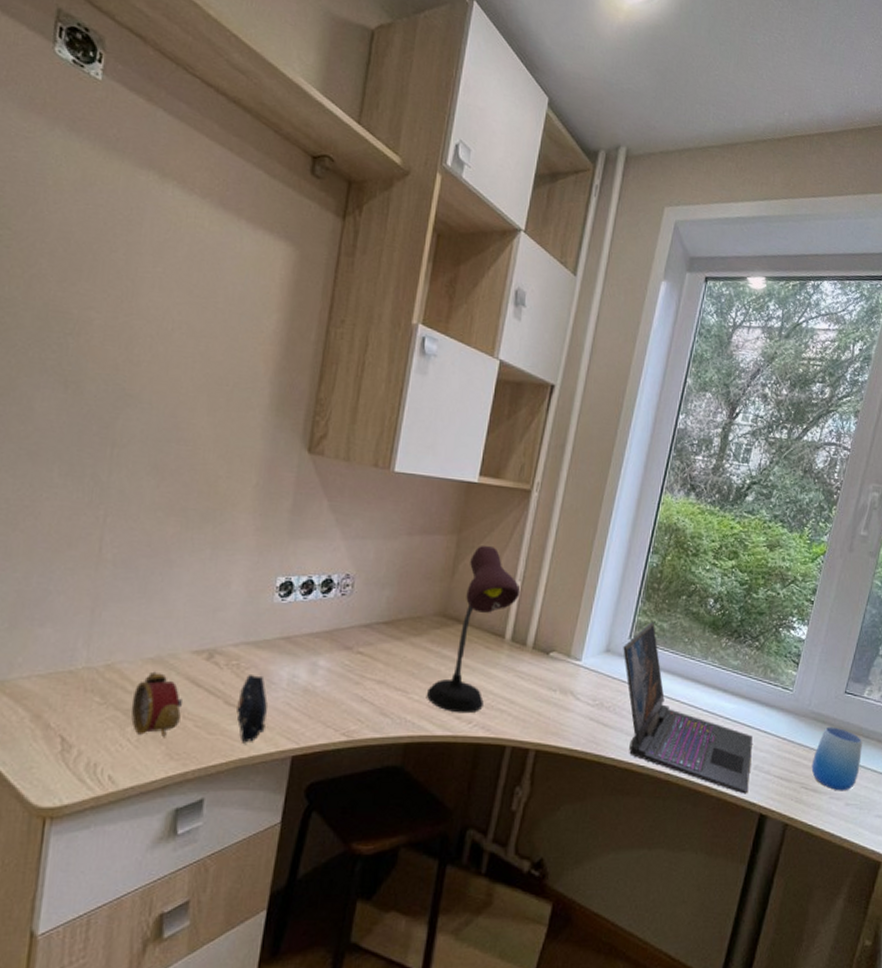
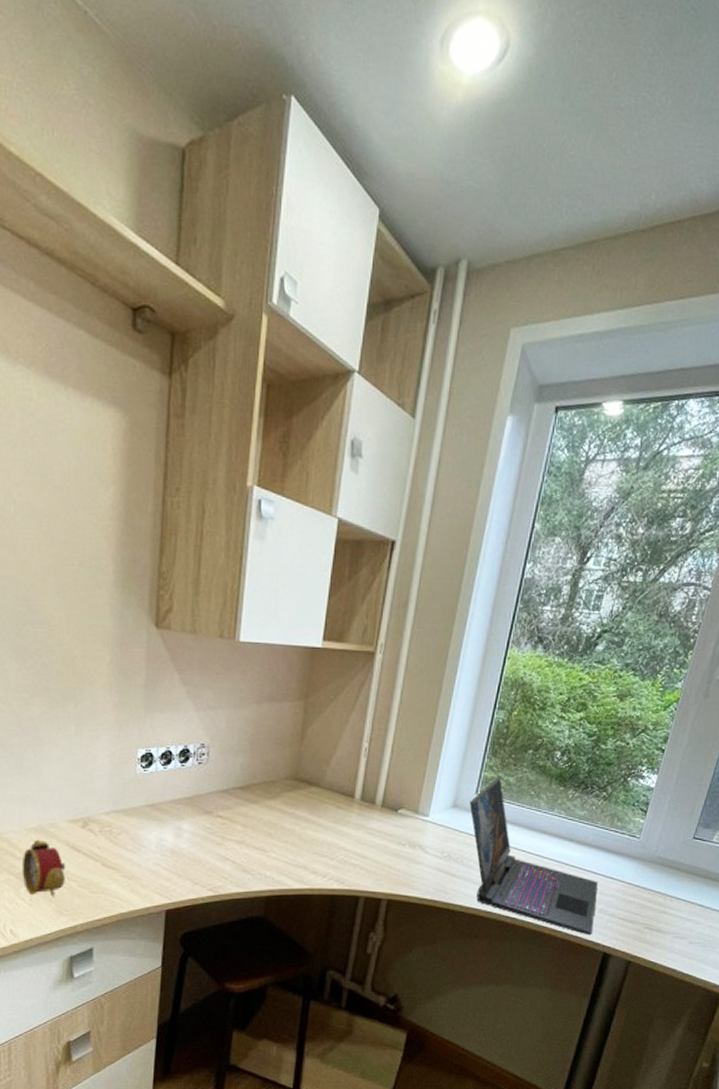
pencil case: present [236,673,268,743] -> none [113,838,140,900]
desk lamp: present [427,545,521,714] -> none [284,709,368,869]
cup: present [811,726,862,791] -> none [656,871,709,931]

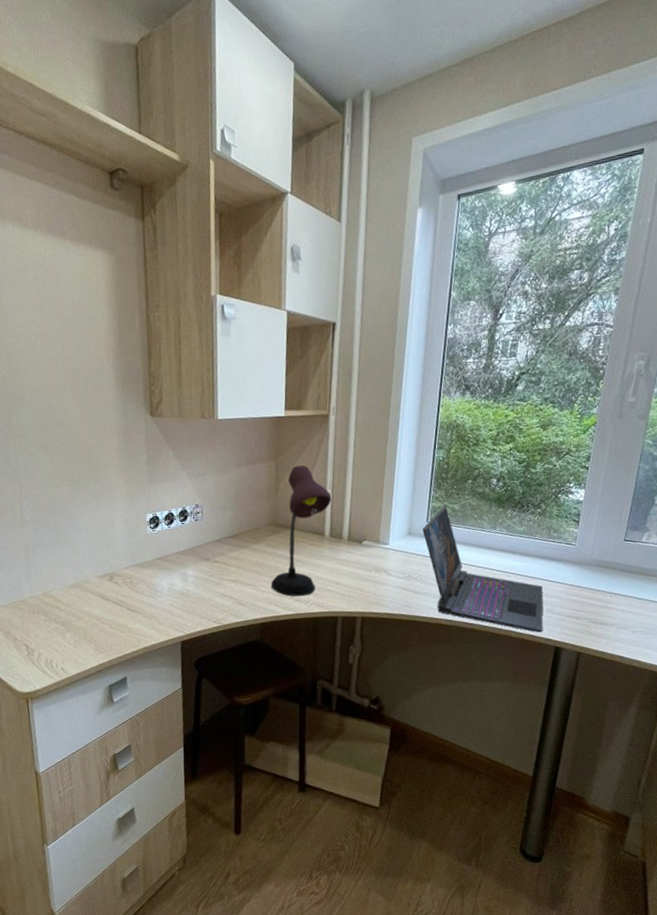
alarm clock: present [21,839,66,896] -> none [65,593,100,638]
desk lamp: none [284,709,368,869] -> present [271,465,332,597]

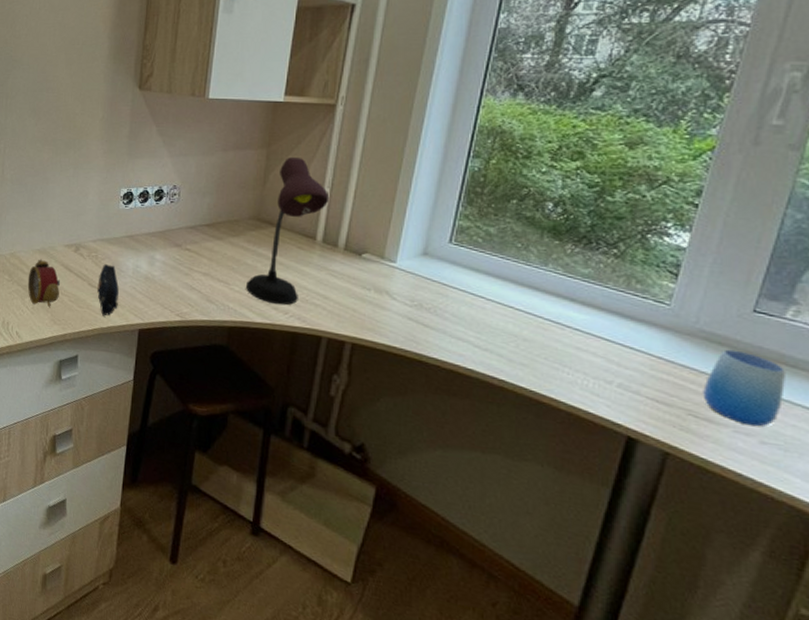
alarm clock: none [65,593,100,638] -> present [27,259,61,307]
pencil case: none [136,587,159,636] -> present [97,263,119,316]
laptop: present [422,505,543,633] -> none [442,225,613,413]
cup: none [598,570,644,622] -> present [703,349,785,427]

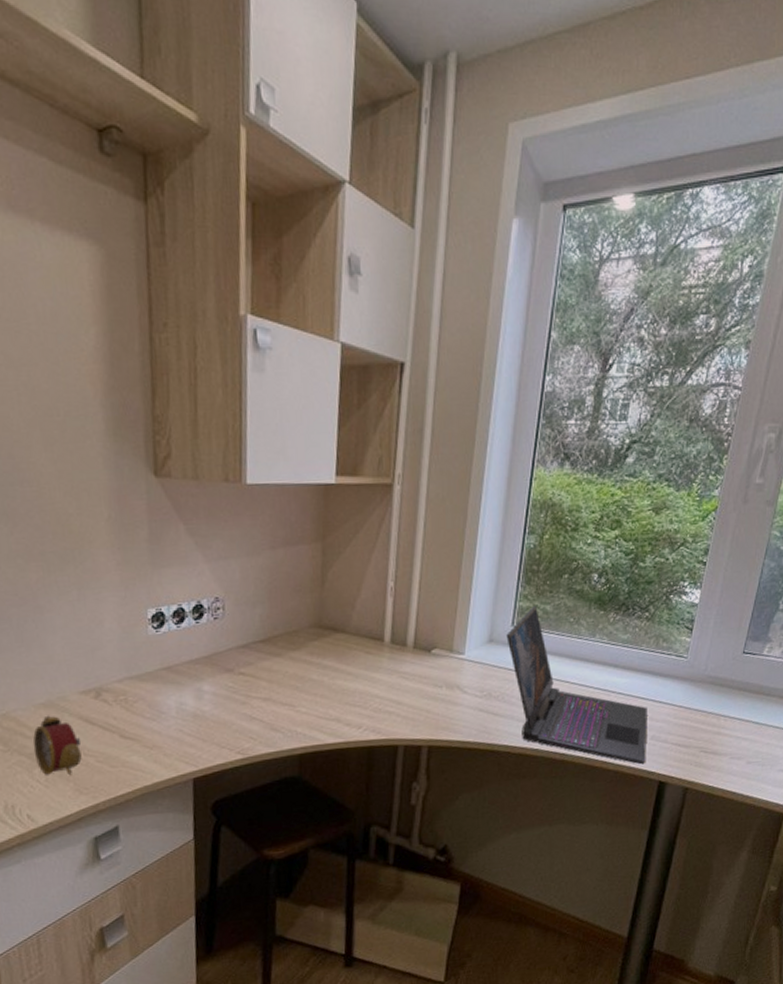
pencil case: present [97,263,119,316] -> none [132,706,163,772]
desk lamp: present [246,156,330,306] -> none [314,548,394,720]
laptop: none [442,225,613,413] -> present [506,605,647,765]
cup: present [703,349,785,427] -> none [710,688,763,751]

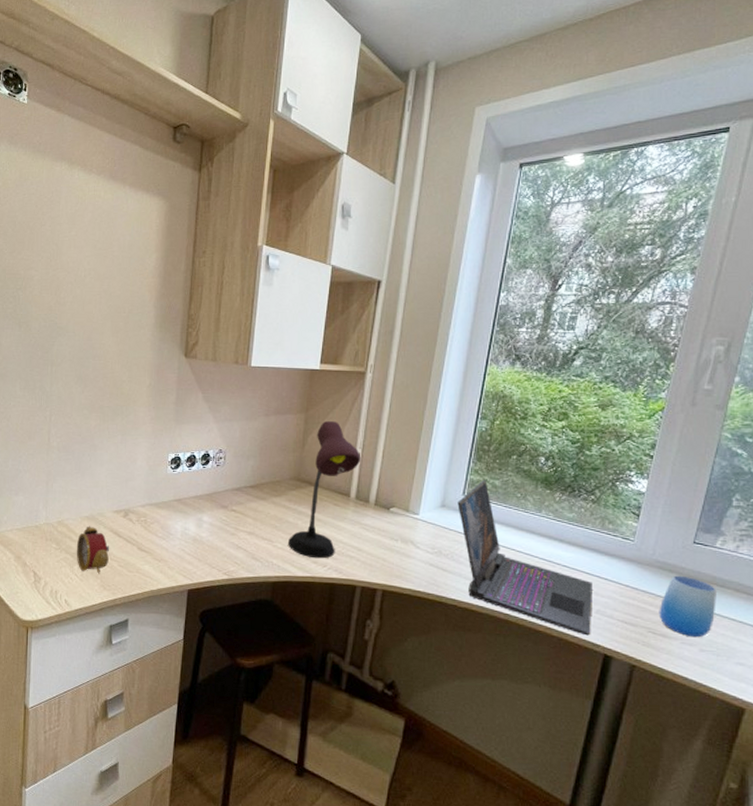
desk lamp: none [314,548,394,720] -> present [288,420,361,559]
cup: none [710,688,763,751] -> present [659,575,716,638]

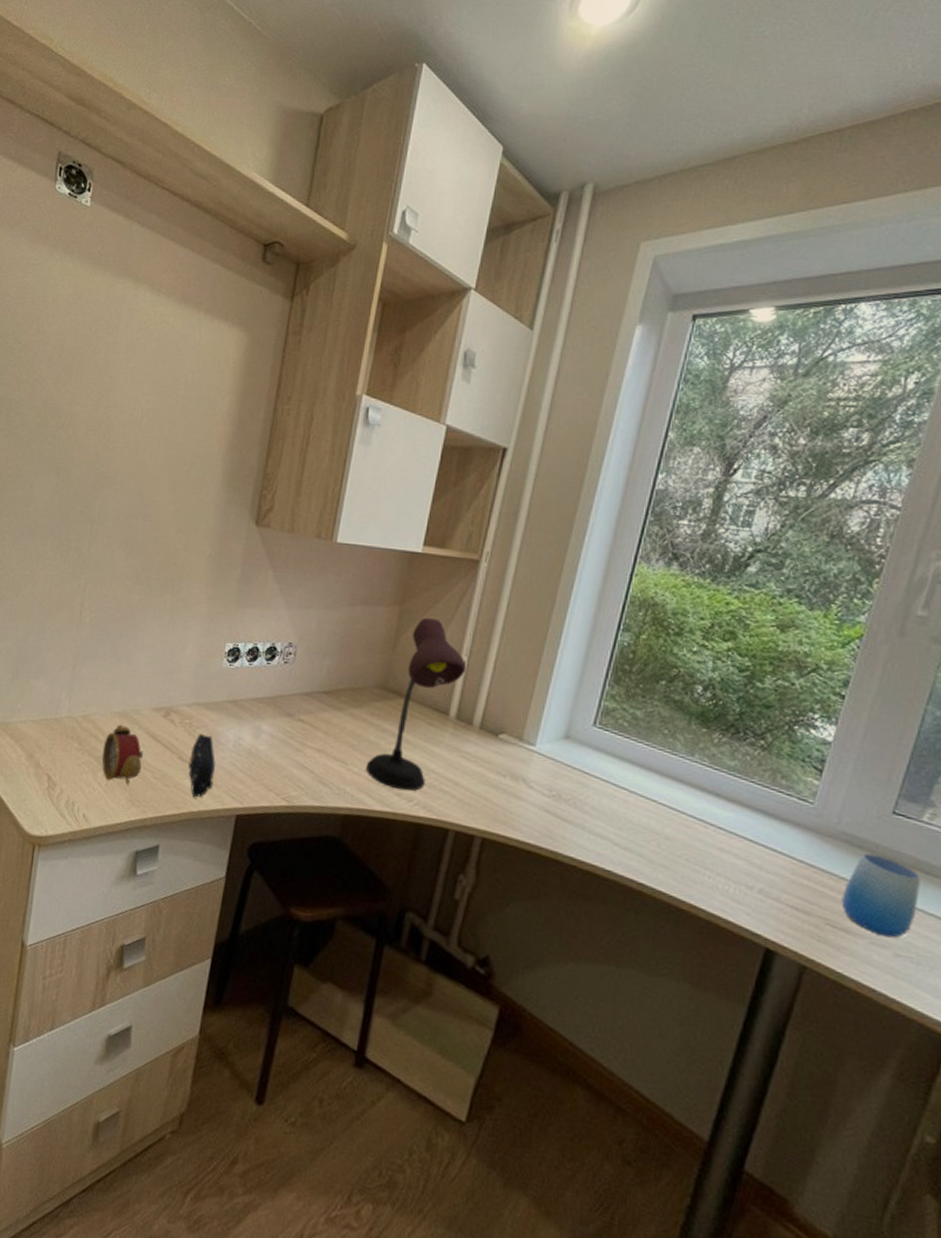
pencil case: none [147,527,168,579] -> present [188,732,216,798]
laptop: present [457,479,592,636] -> none [585,707,756,922]

